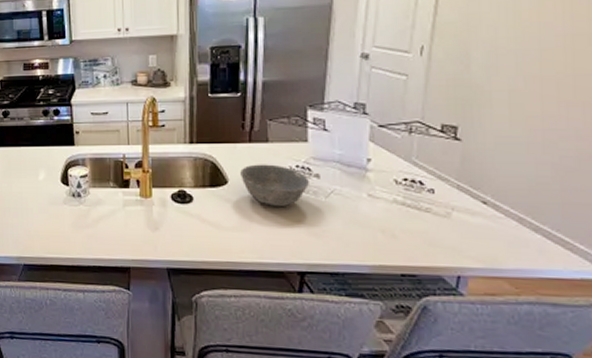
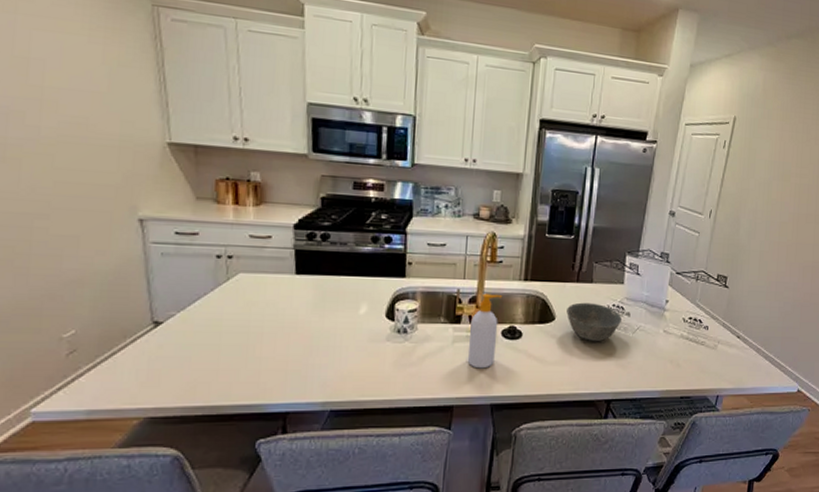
soap bottle: none [138,158,169,233] -> present [467,293,503,369]

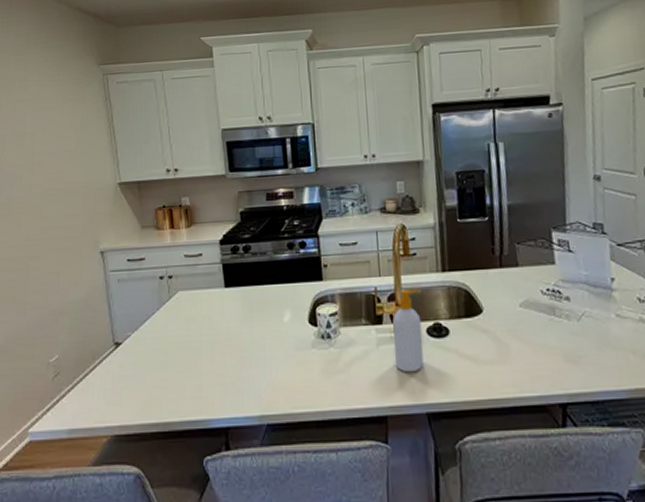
bowl: present [566,302,622,342] -> none [494,289,561,334]

